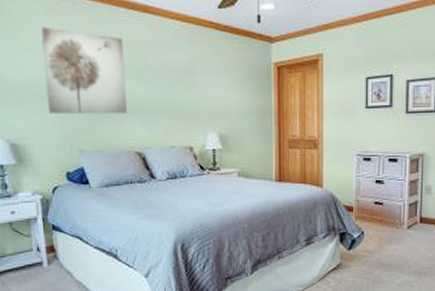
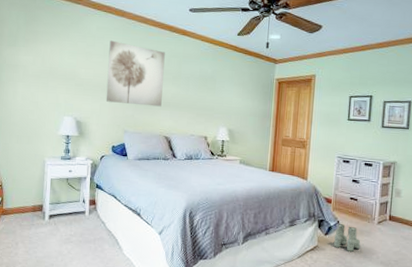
boots: none [359,233,390,266] -> present [334,223,361,253]

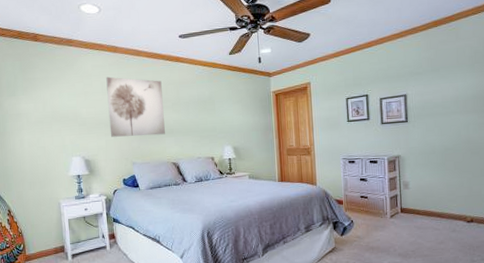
boots: present [334,223,361,253] -> none [350,222,377,249]

